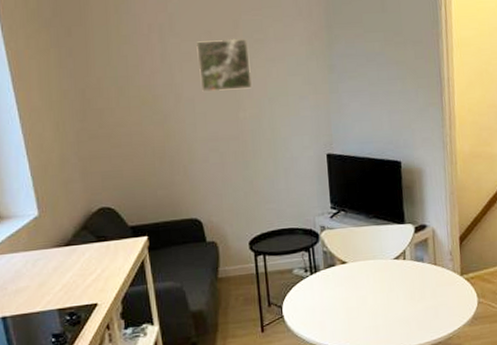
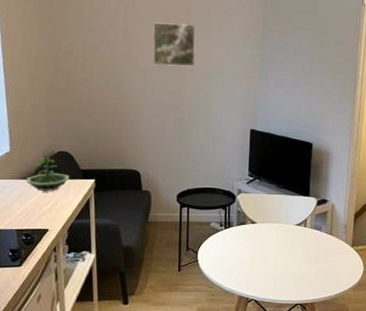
terrarium: none [62,207,116,259] -> present [26,149,69,191]

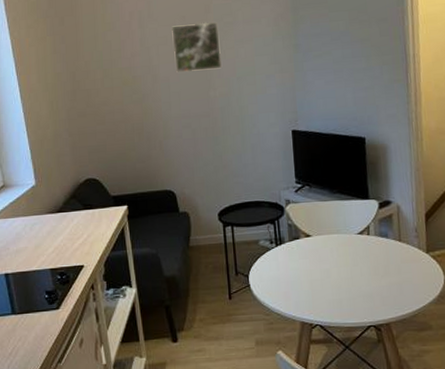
terrarium: present [26,149,69,191] -> none [55,178,100,224]

